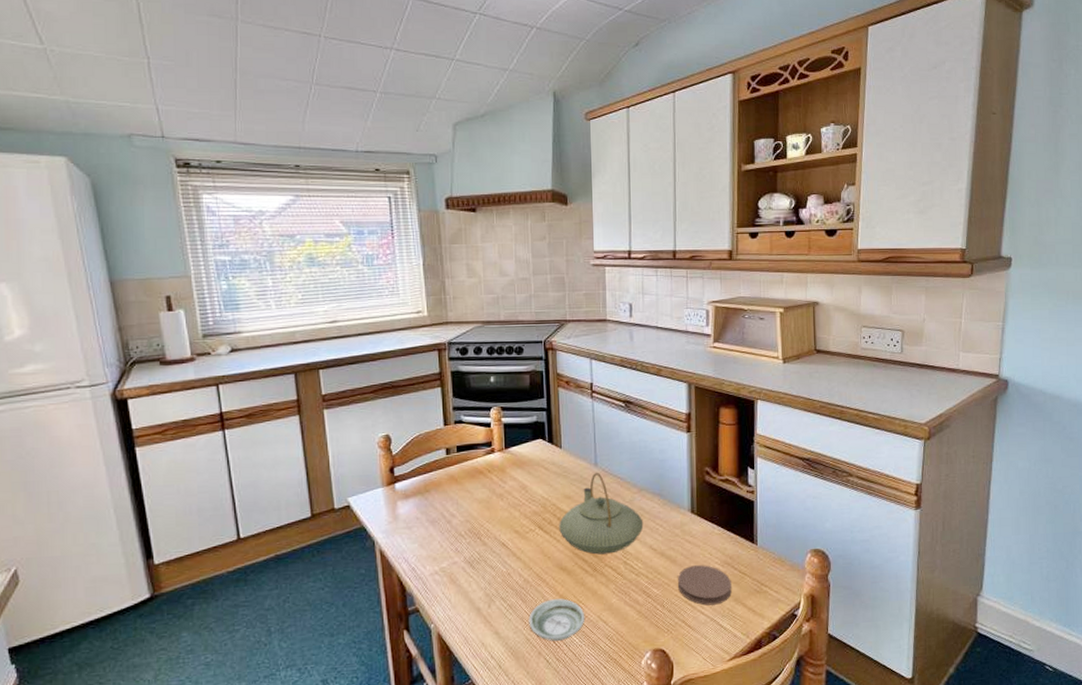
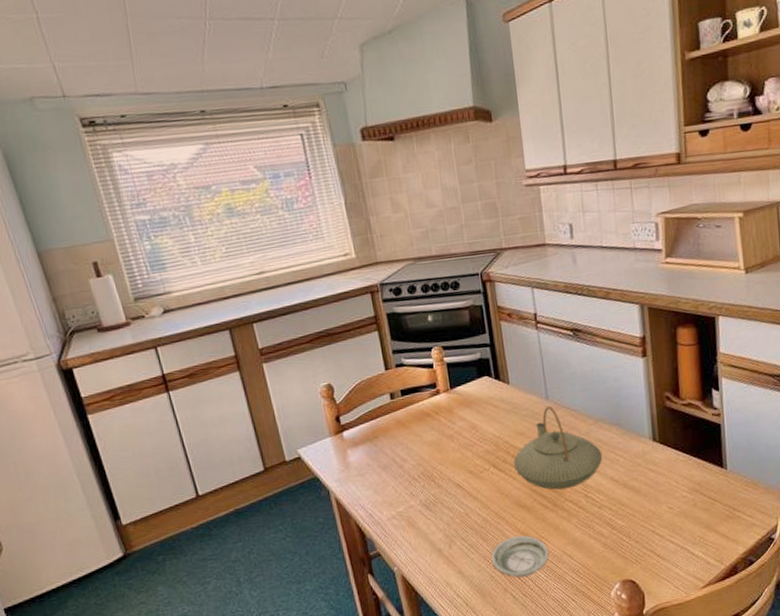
coaster: present [678,565,732,606] -> none [643,493,702,534]

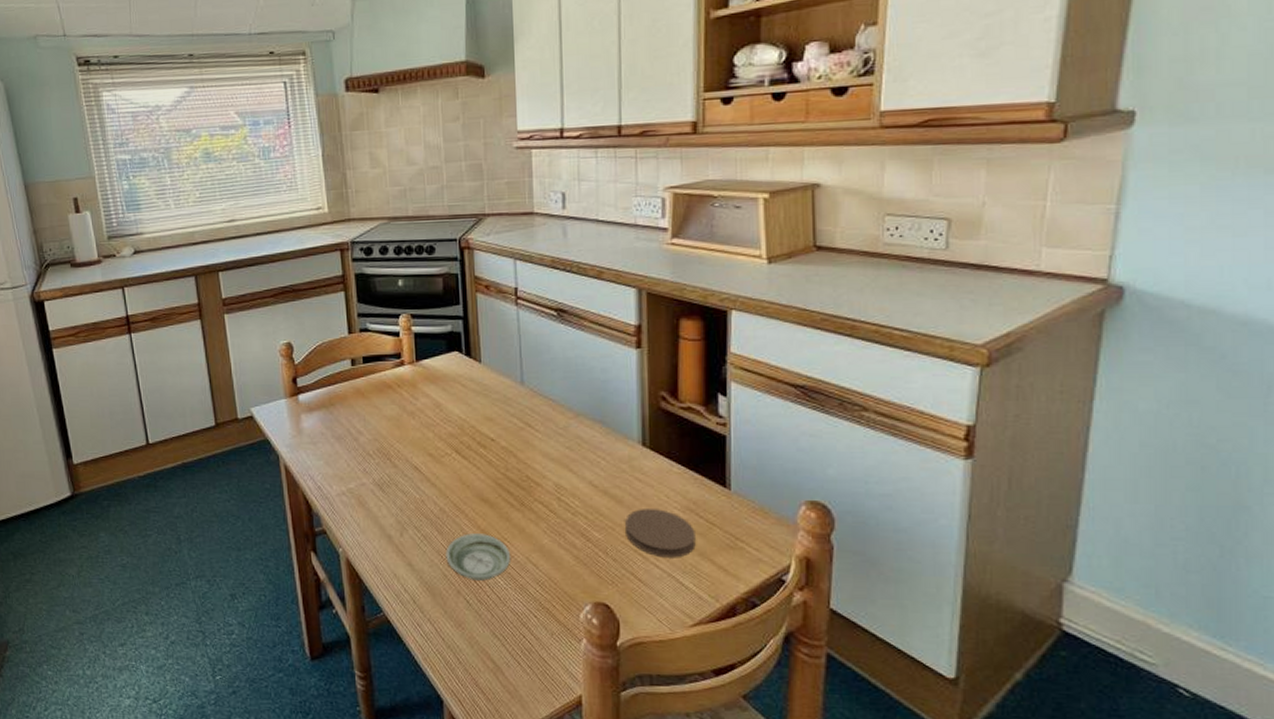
teapot: present [513,405,603,490] -> none [479,391,582,487]
coaster: none [643,493,702,534] -> present [625,509,696,558]

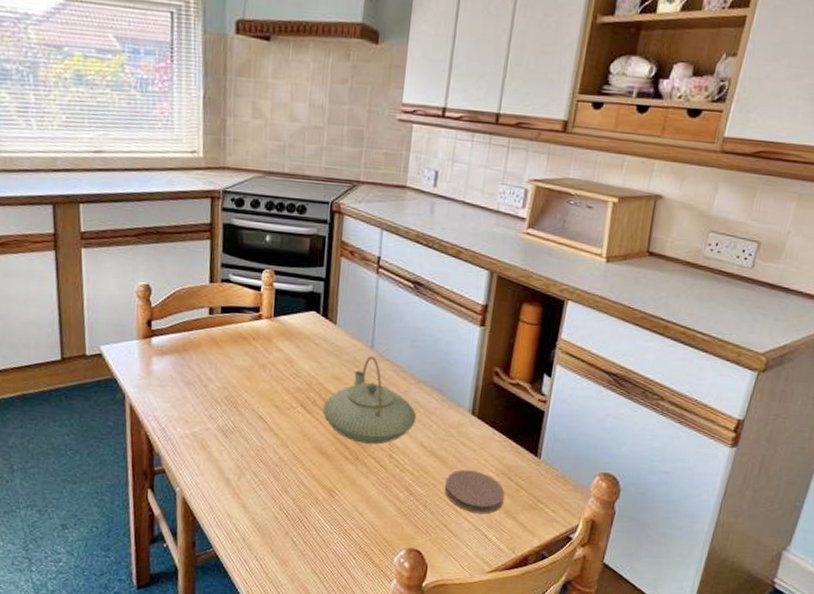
saucer: present [445,533,511,581] -> none [279,481,340,525]
teapot: none [479,391,582,487] -> present [323,355,417,444]

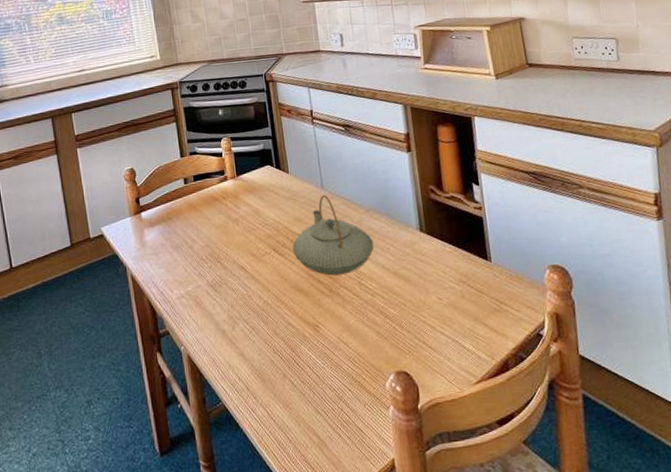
coaster: present [445,470,505,514] -> none [414,284,471,326]

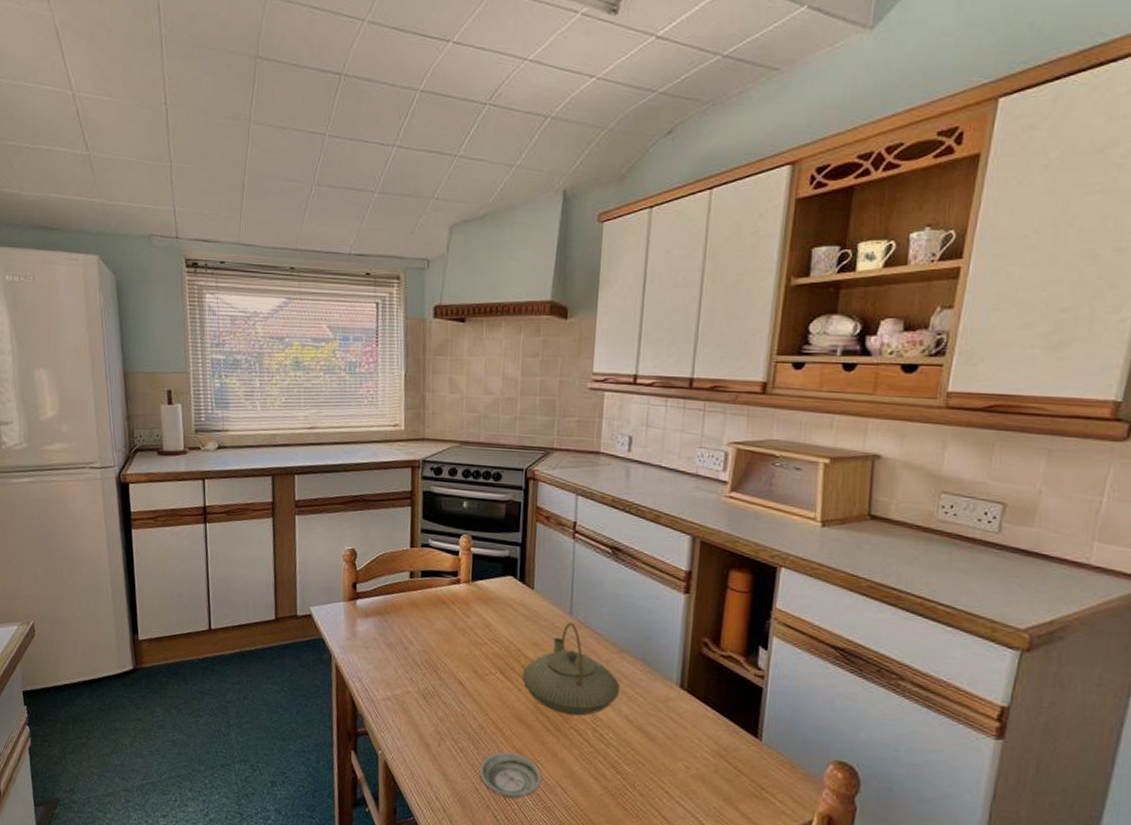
saucer: none [271,320,326,363] -> present [479,751,542,799]

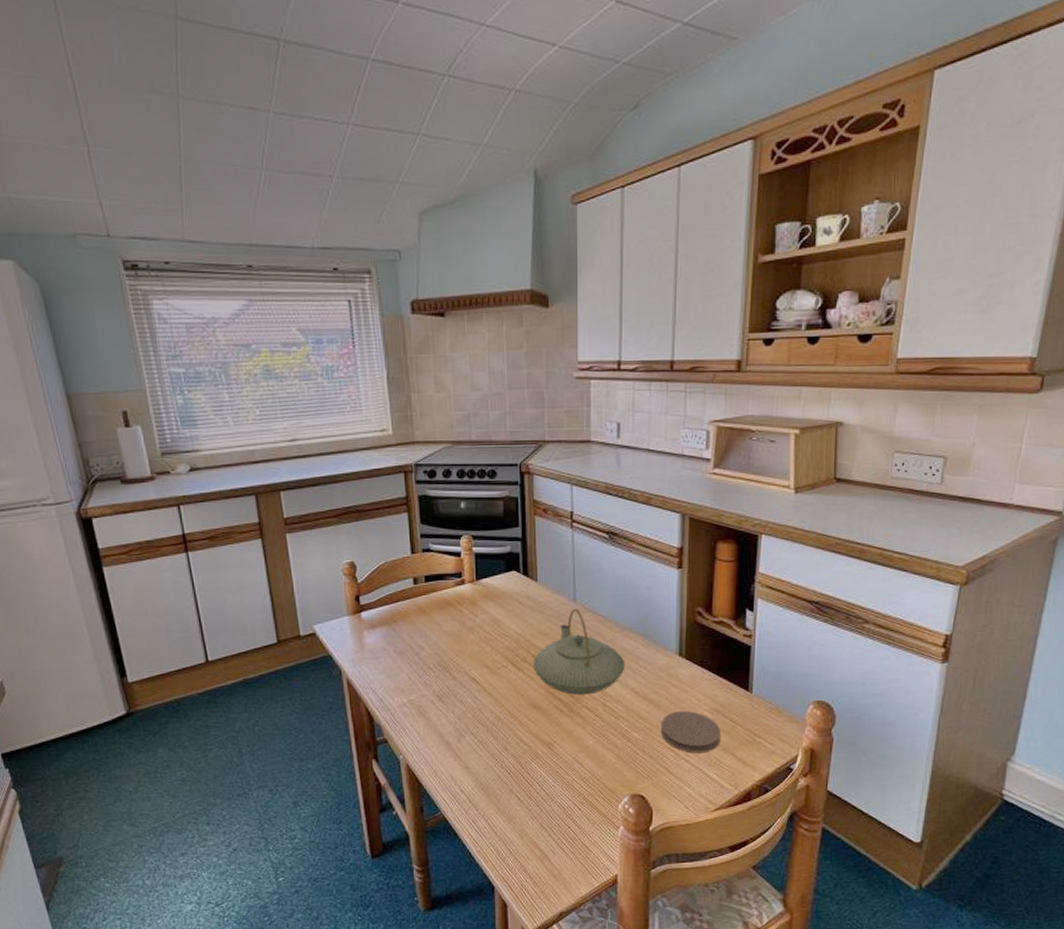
saucer: present [479,751,542,799] -> none [500,738,560,779]
coaster: none [655,748,723,801] -> present [661,711,721,753]

